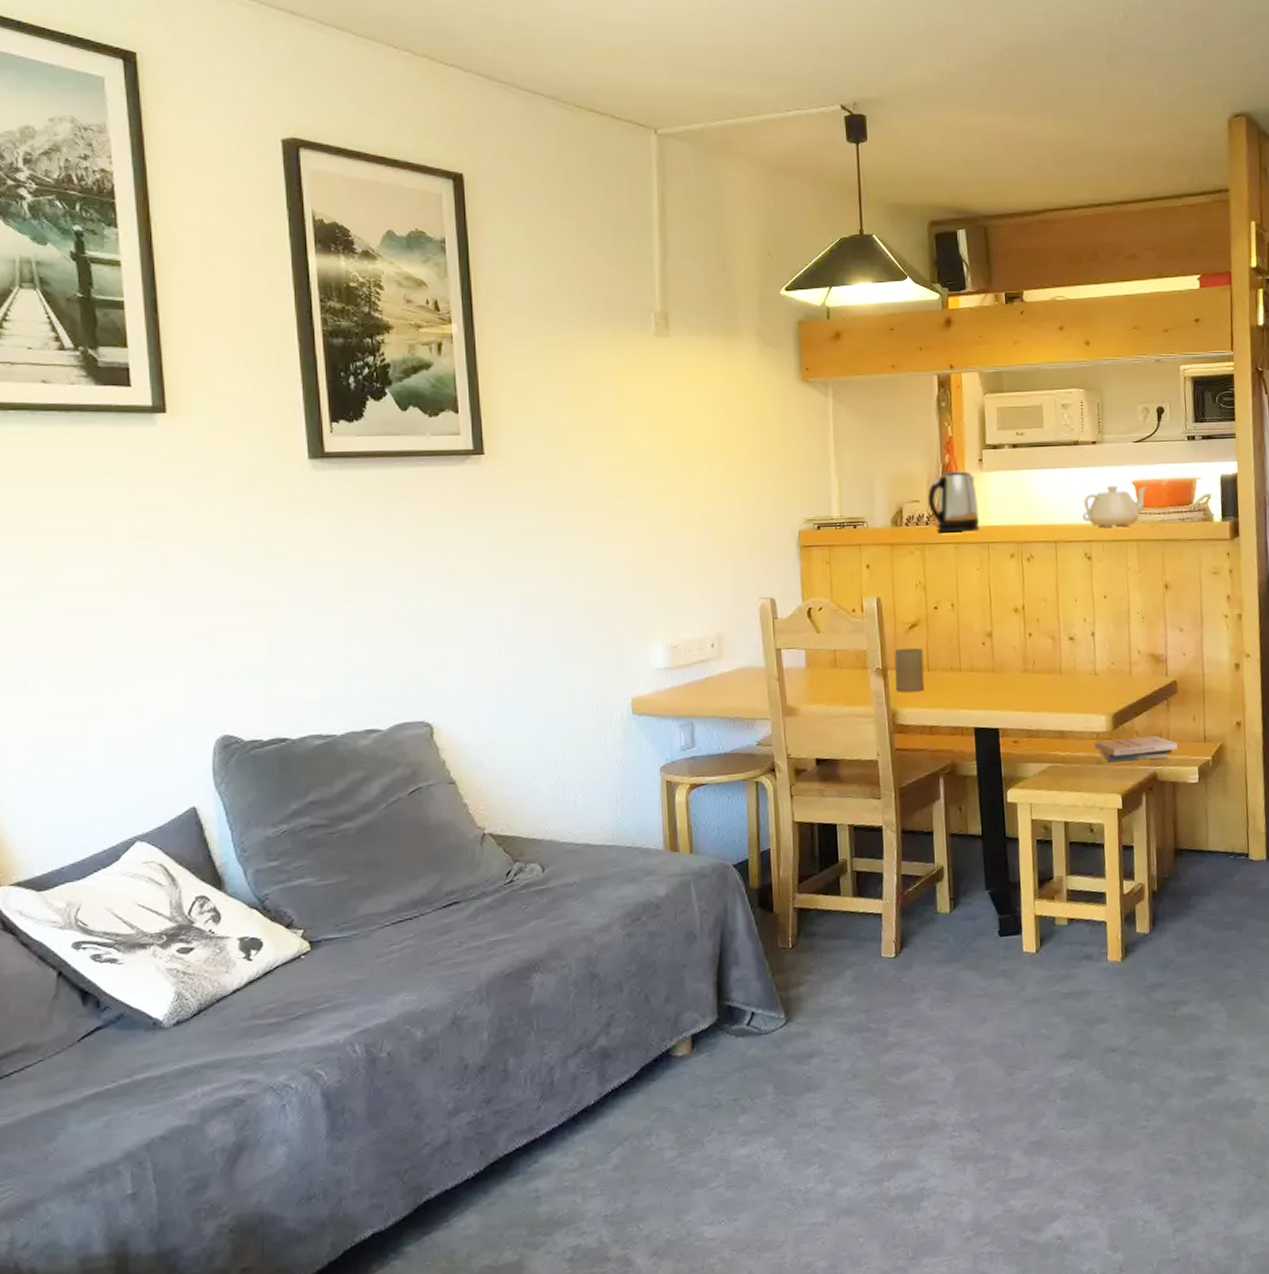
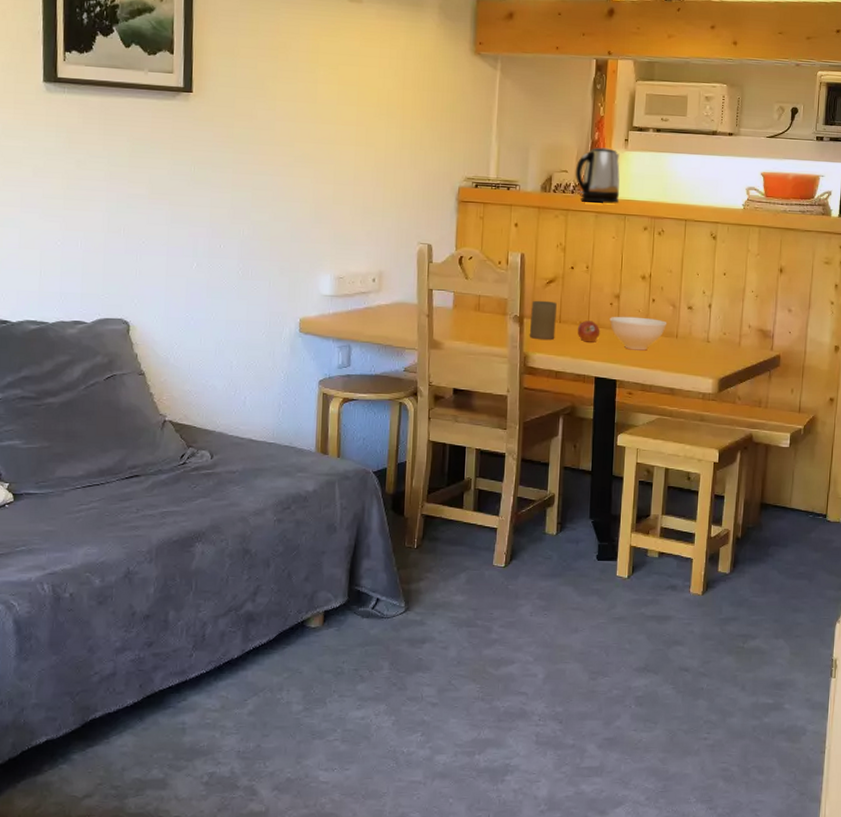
fruit: none [948,665,975,691] -> present [577,320,600,344]
bowl: none [983,654,1049,693] -> present [609,316,667,351]
teapot: present [1082,485,1149,529] -> none [712,174,776,214]
books: present [1094,736,1178,762] -> none [699,401,774,423]

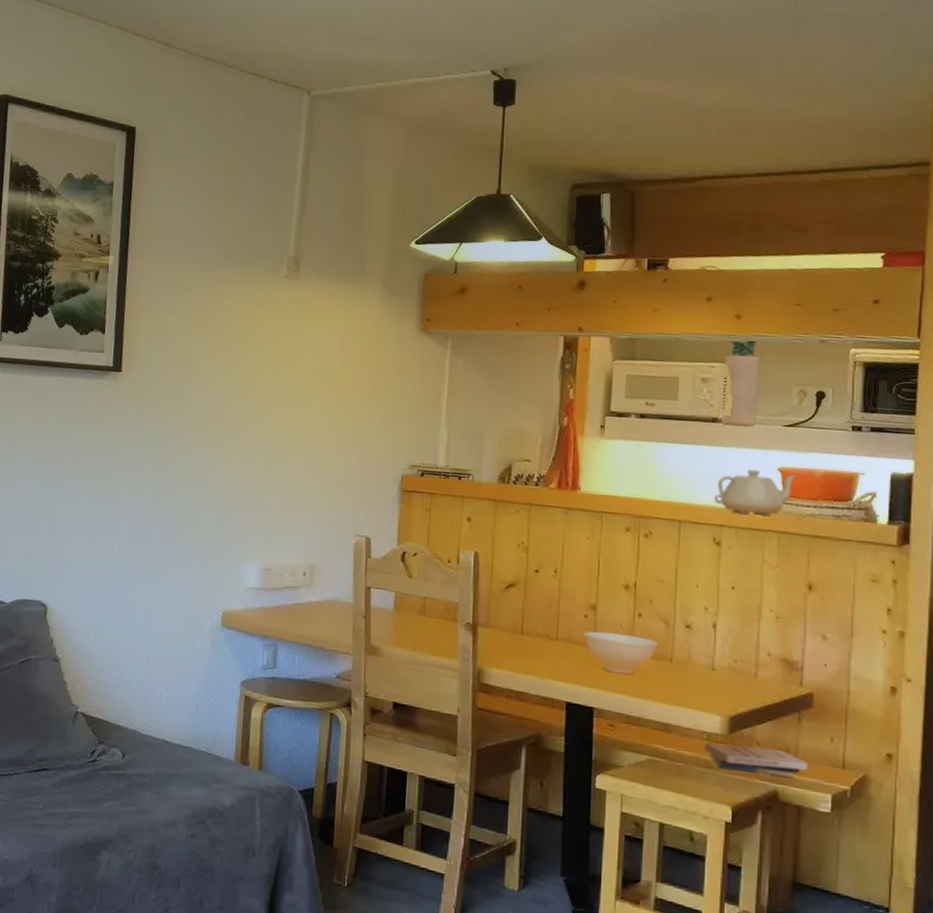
cup: present [529,300,557,341] -> none [484,606,518,655]
kettle: present [576,147,620,204] -> none [540,434,595,499]
fruit: present [577,320,600,344] -> none [543,633,573,662]
books: none [699,401,774,423] -> present [703,743,808,778]
teapot: none [712,174,776,214] -> present [713,469,798,517]
vase: none [719,62,750,139] -> present [721,339,759,427]

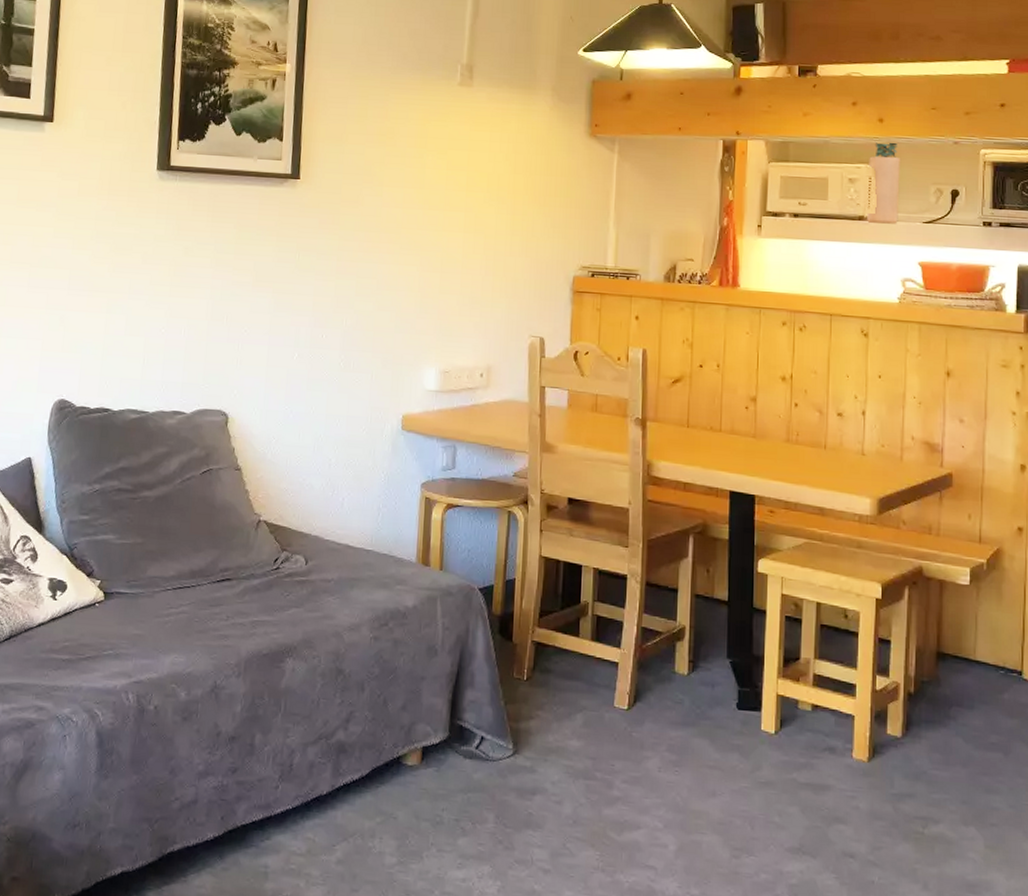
bowl: present [583,631,659,675] -> none [745,421,814,463]
books: present [703,743,808,778] -> none [855,525,948,554]
teapot: present [713,469,798,517] -> none [861,264,936,309]

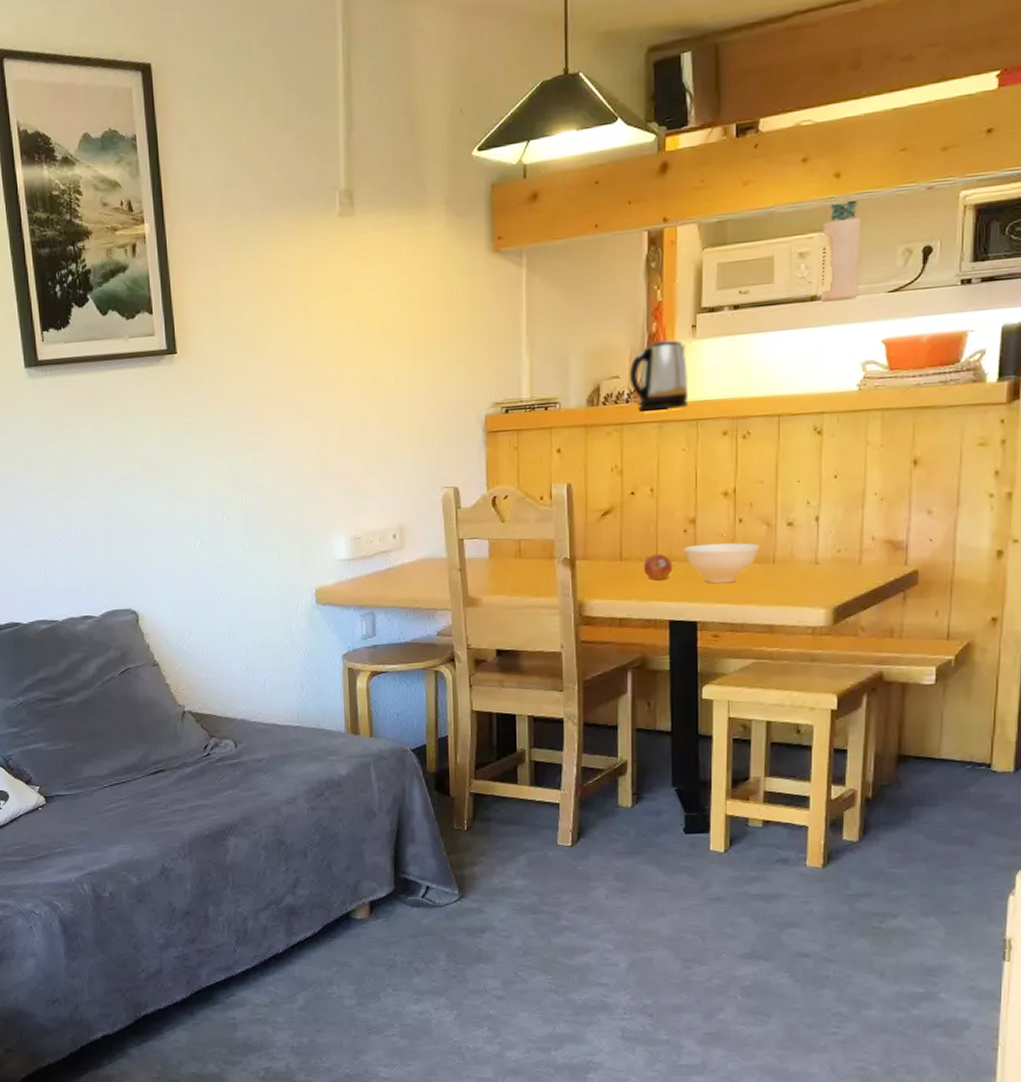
kettle: none [703,234,754,296] -> present [630,339,689,411]
fruit: none [707,426,735,452] -> present [643,554,673,582]
bowl: none [745,421,814,463] -> present [684,542,761,584]

